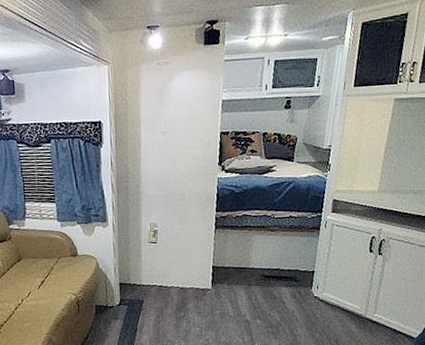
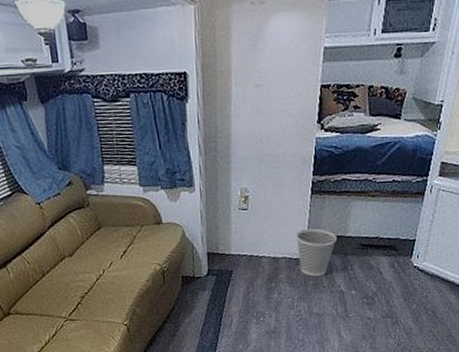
wastebasket: none [202,260,240,307] -> present [296,228,336,277]

